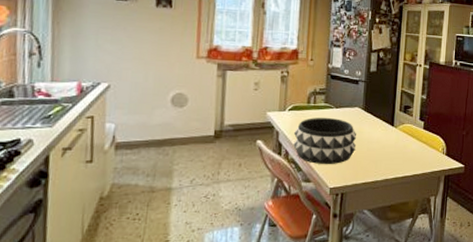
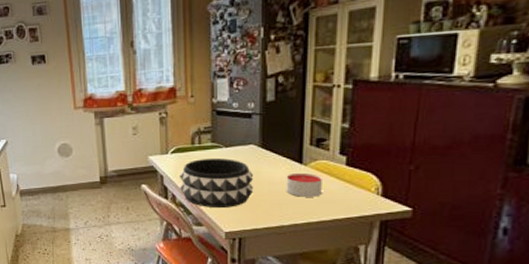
candle: none [381,133,407,155] -> present [286,172,322,197]

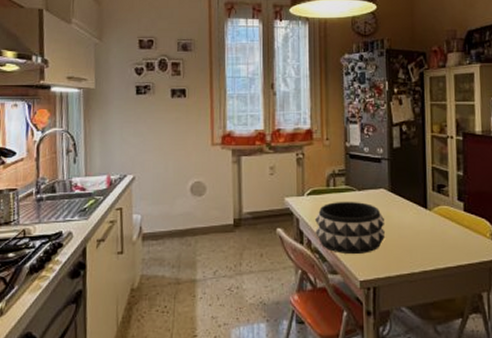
candle: present [286,172,322,197] -> none [414,217,446,242]

